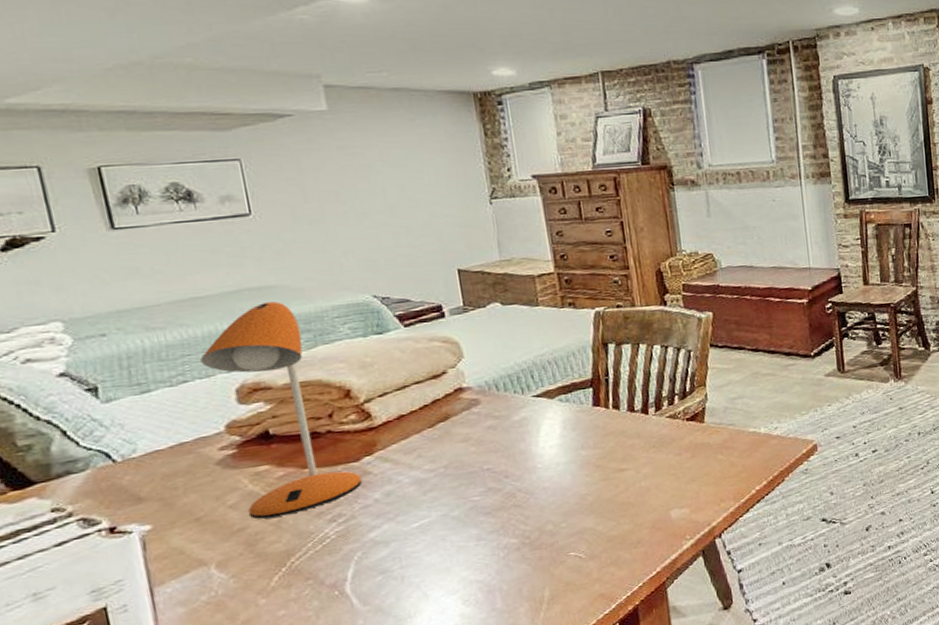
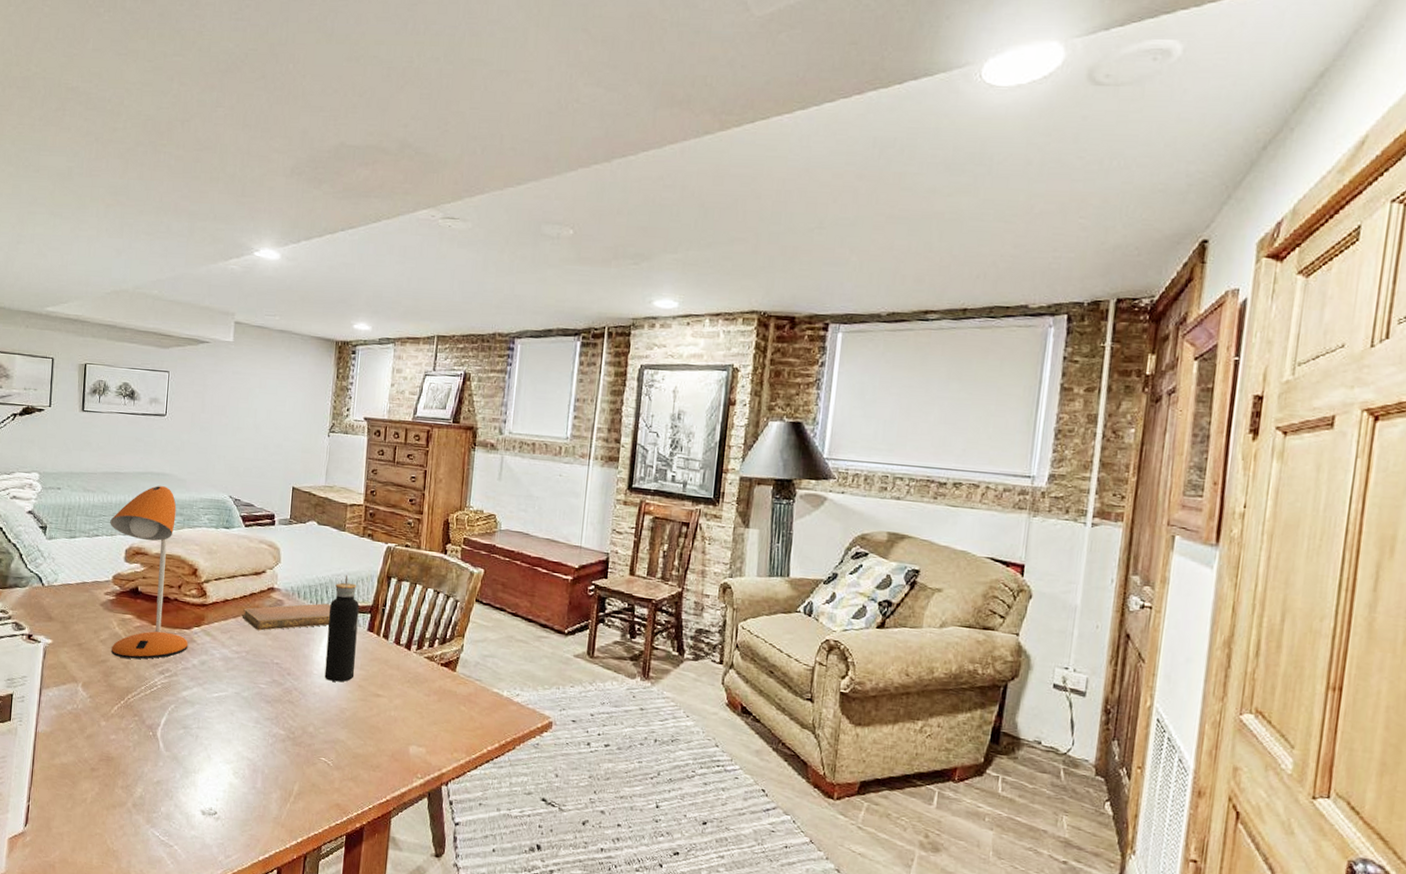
notebook: none [427,388,545,440] -> present [242,603,331,631]
water bottle: none [539,353,589,471] -> present [324,575,359,682]

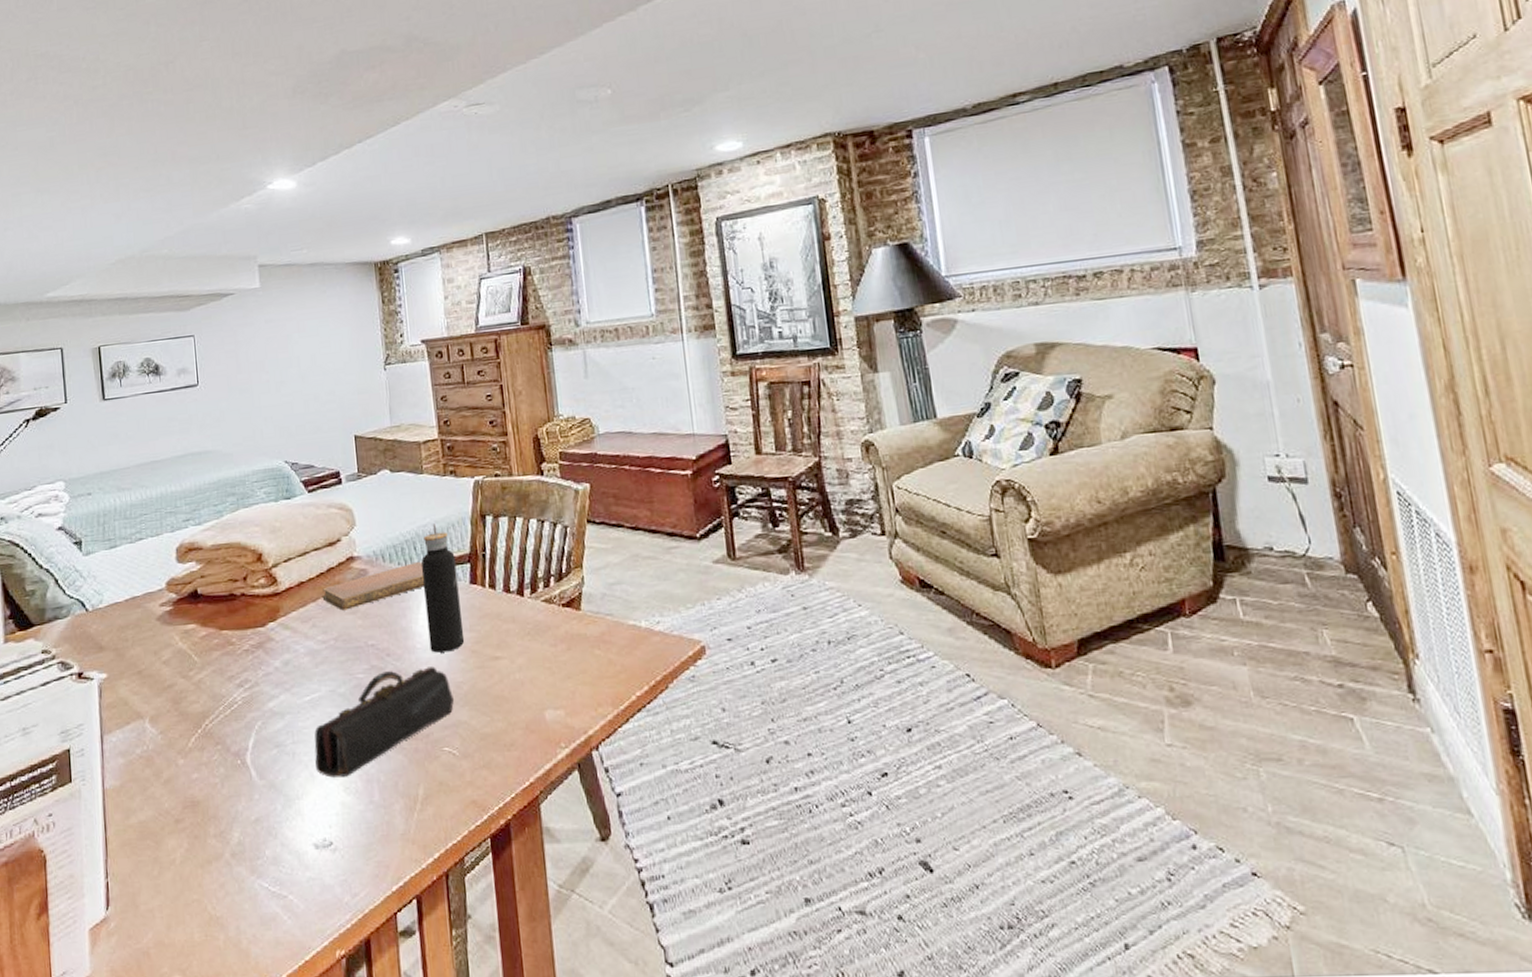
desk lamp: present [110,486,189,659] -> none [153,466,266,677]
pencil case: none [213,686,337,764] -> present [314,667,455,778]

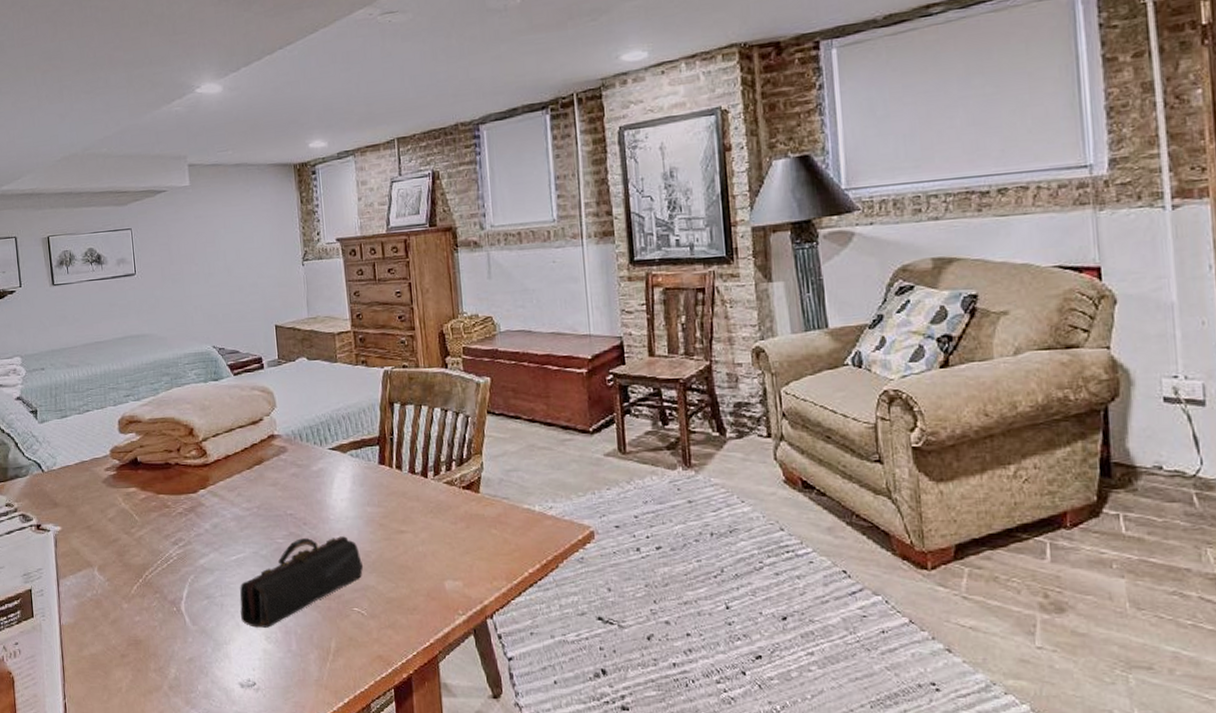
notebook: present [322,561,425,611] -> none [246,441,338,483]
water bottle: present [420,524,465,653] -> none [334,408,373,524]

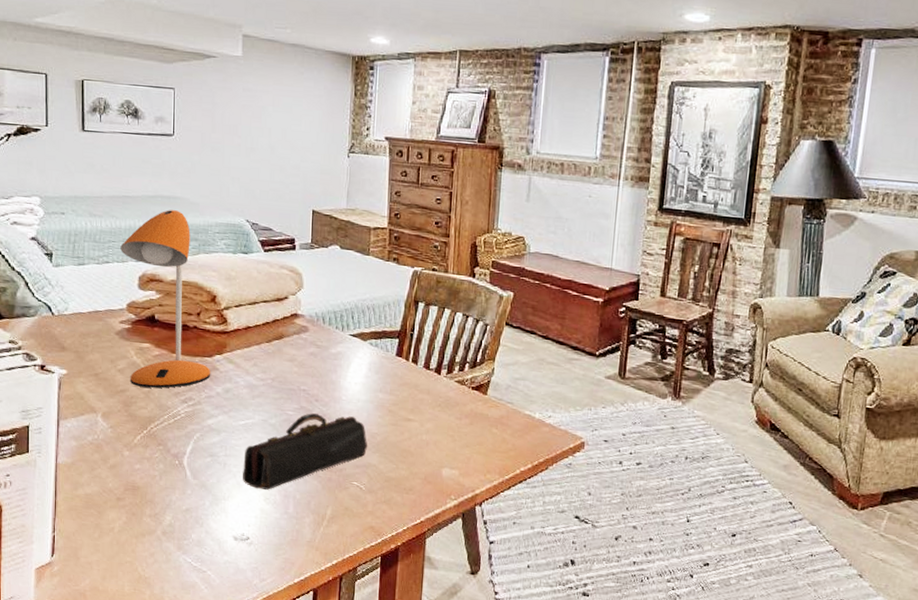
desk lamp: none [98,348,198,534] -> present [120,210,211,388]

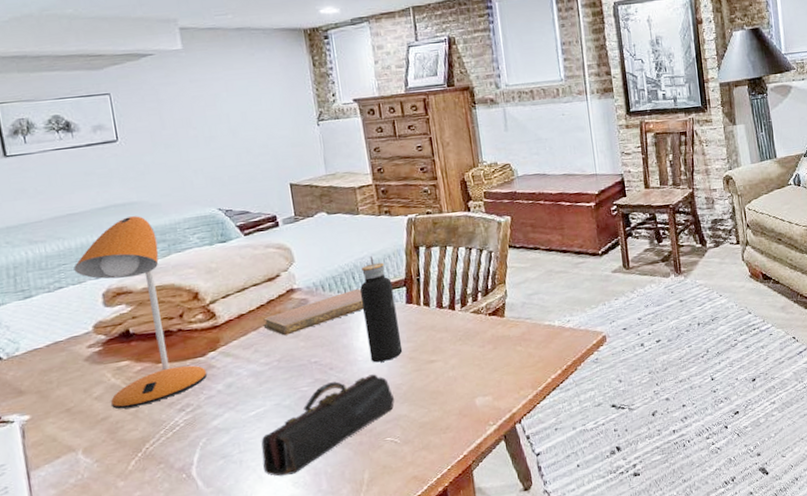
notebook: none [265,328,358,358] -> present [263,288,365,336]
water bottle: none [353,300,387,408] -> present [359,256,403,363]

